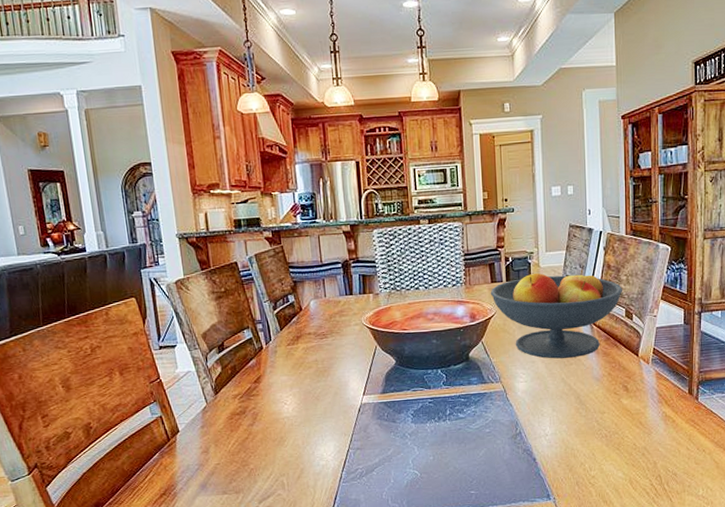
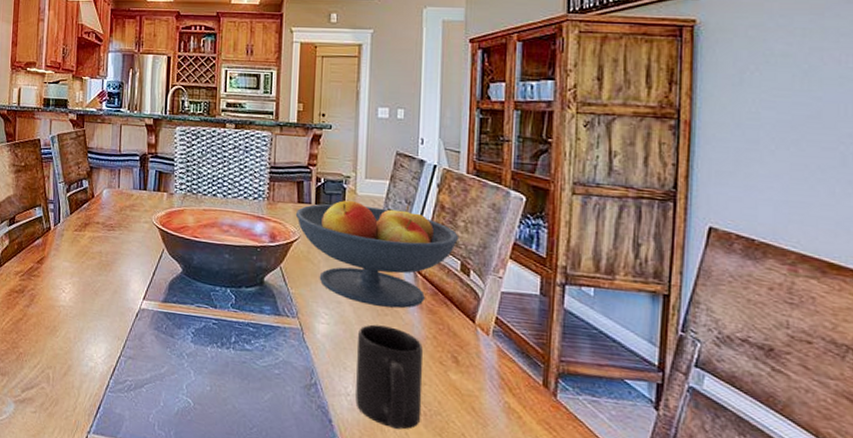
mug: none [551,373,603,454] -> present [355,324,424,430]

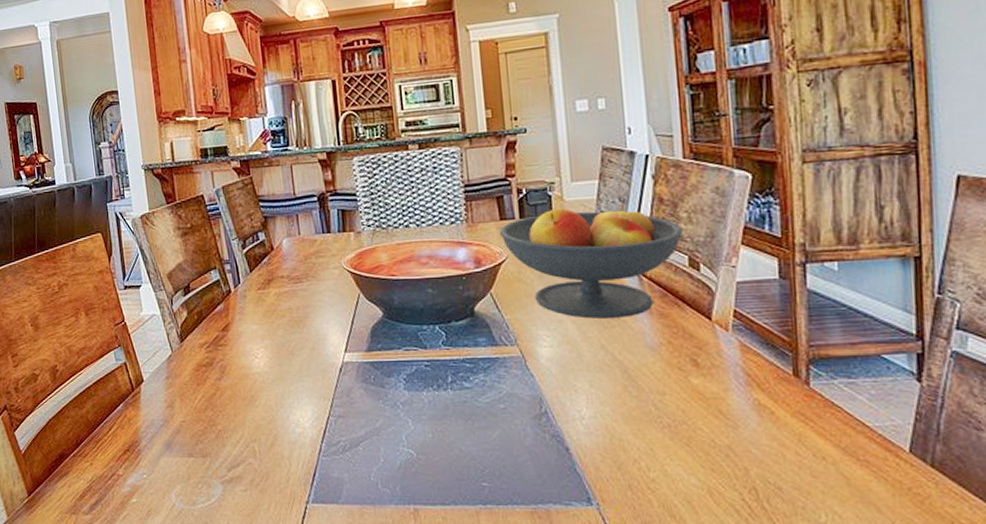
mug: present [355,324,424,430] -> none [585,339,665,447]

